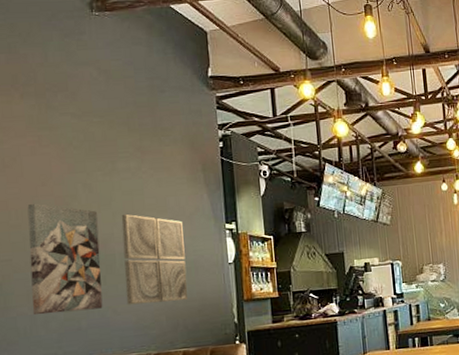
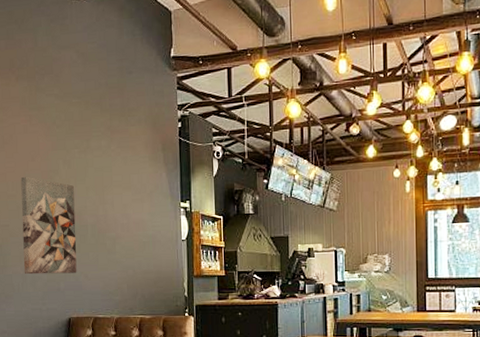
wall art: present [121,213,188,305] -> none [93,189,146,272]

